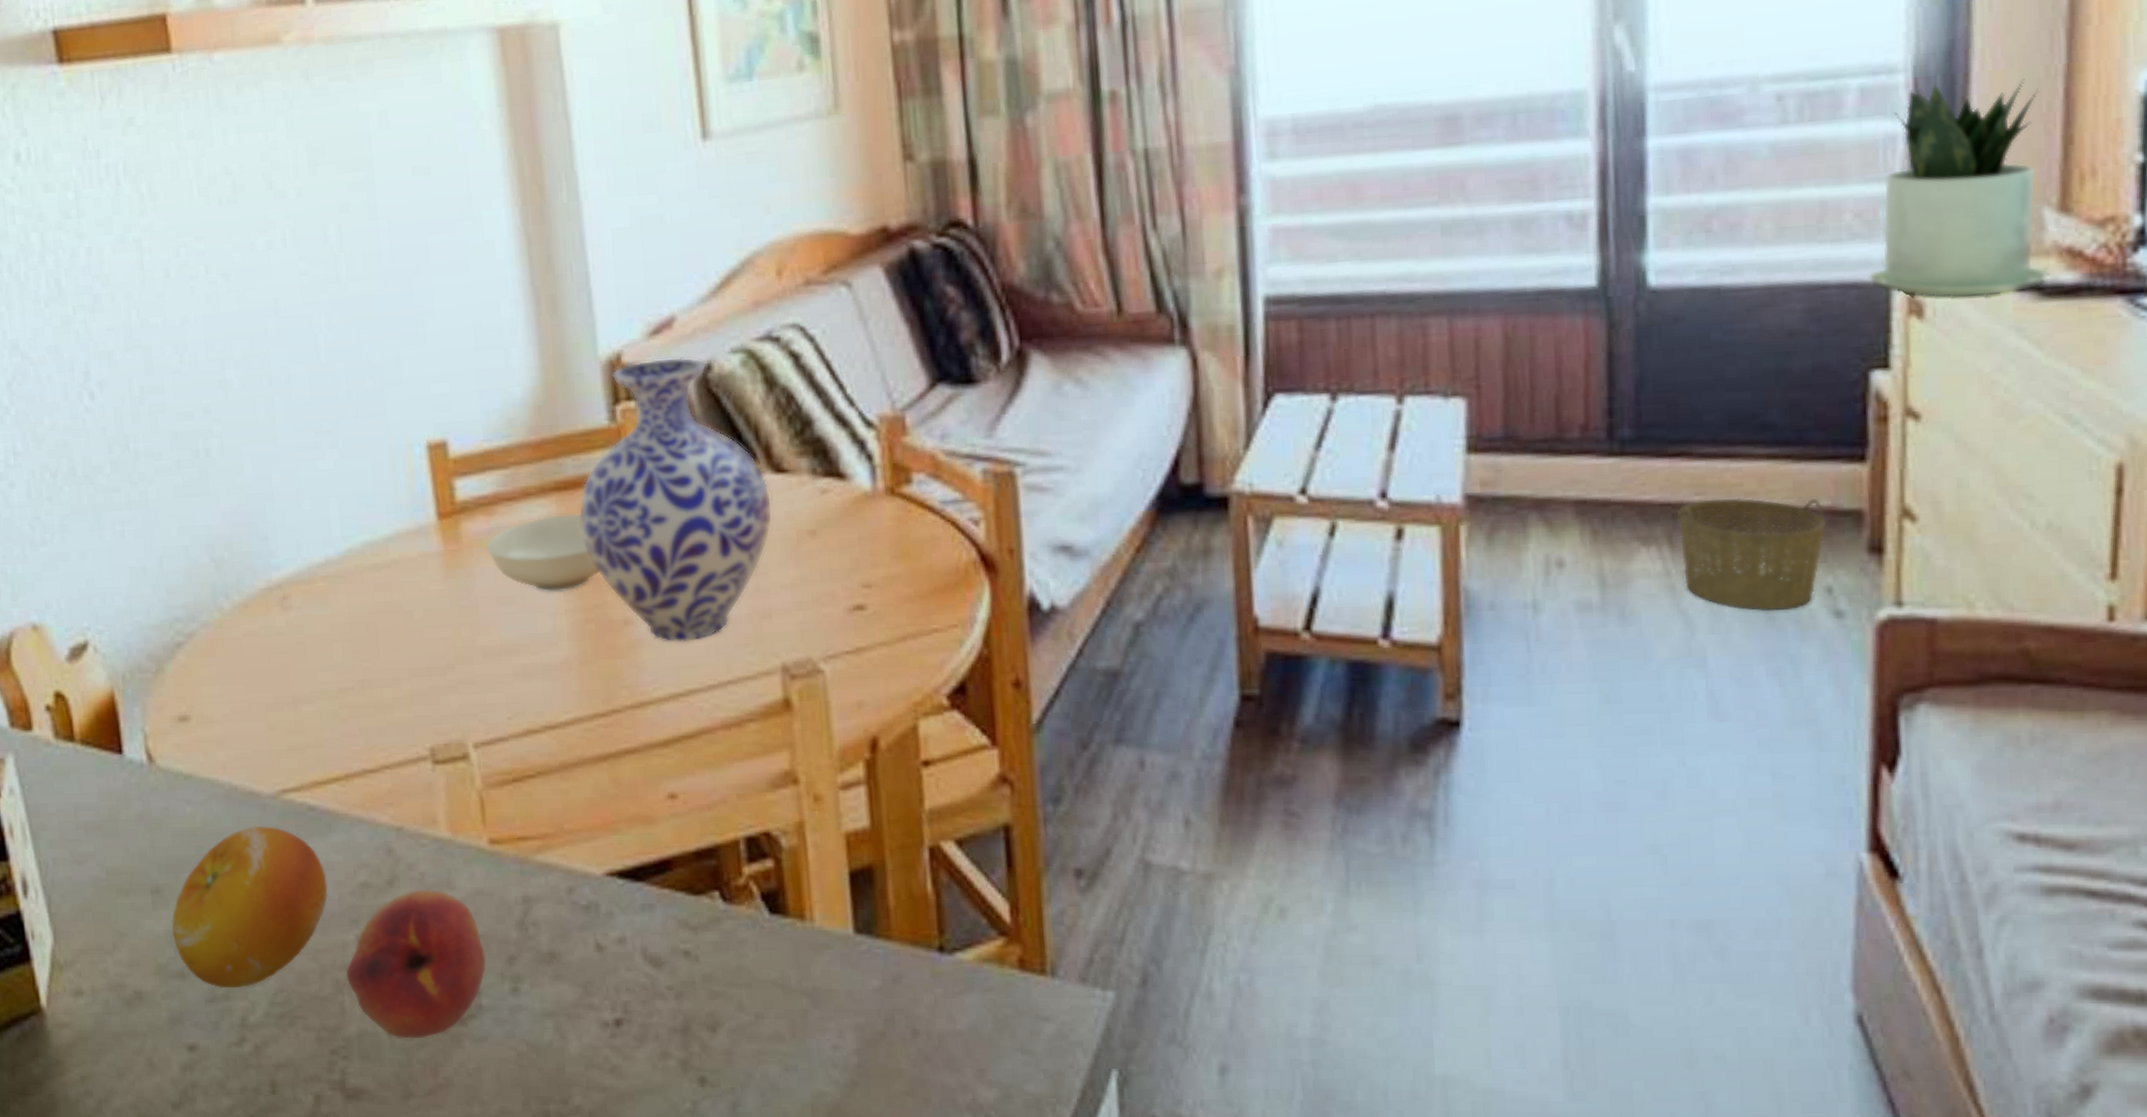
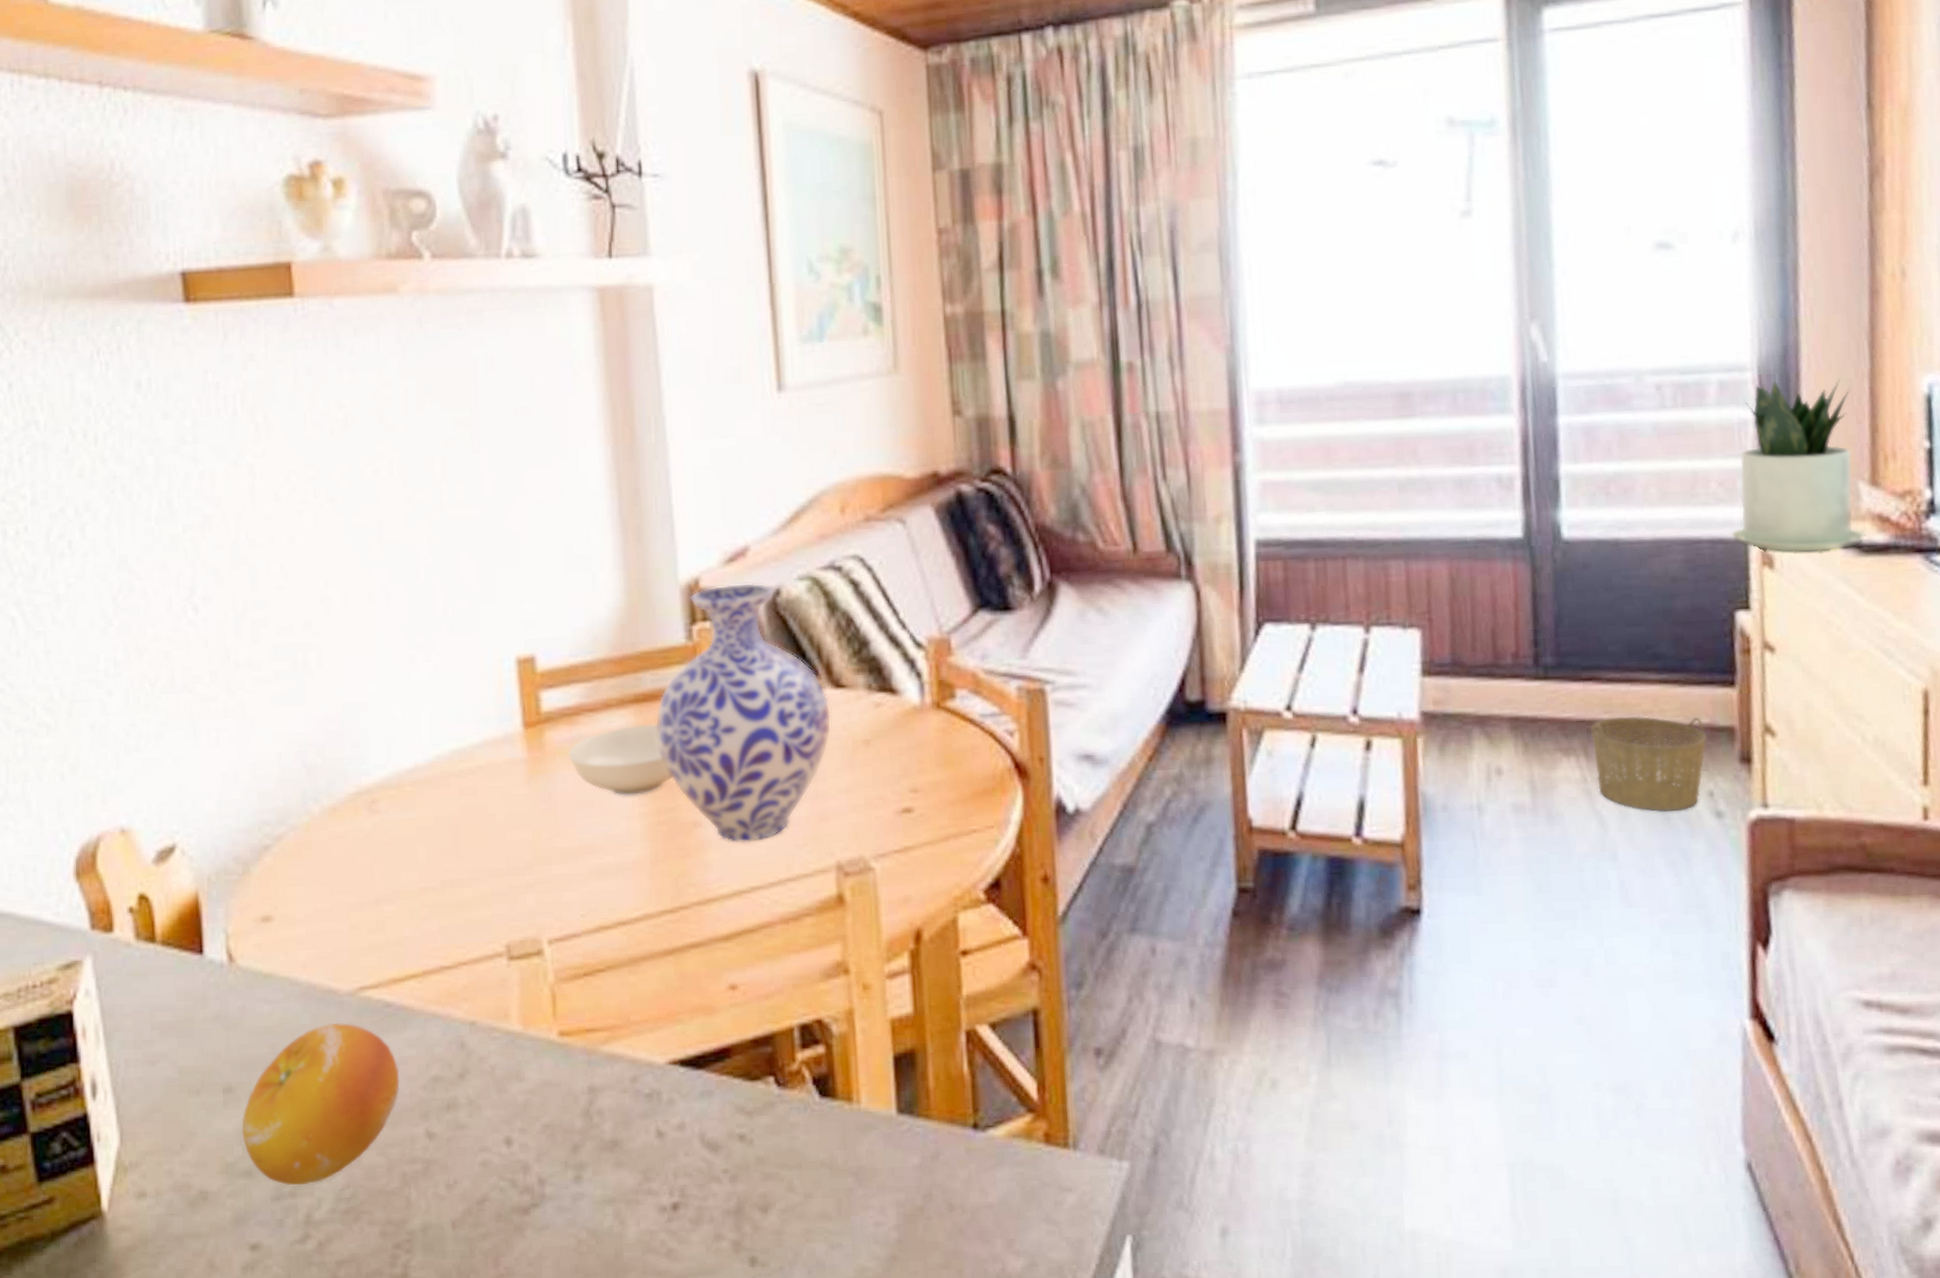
fruit: present [345,889,487,1039] -> none [413,1081,551,1231]

